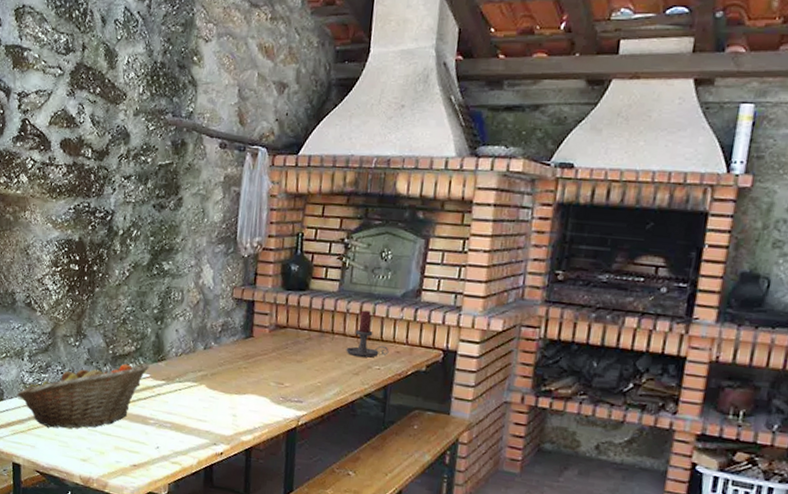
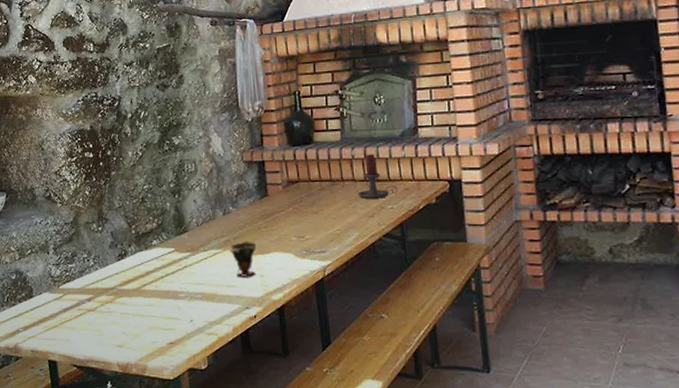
fruit basket: present [17,363,150,429] -> none [46,238,173,318]
cup: none [206,378,234,414] -> present [230,241,257,277]

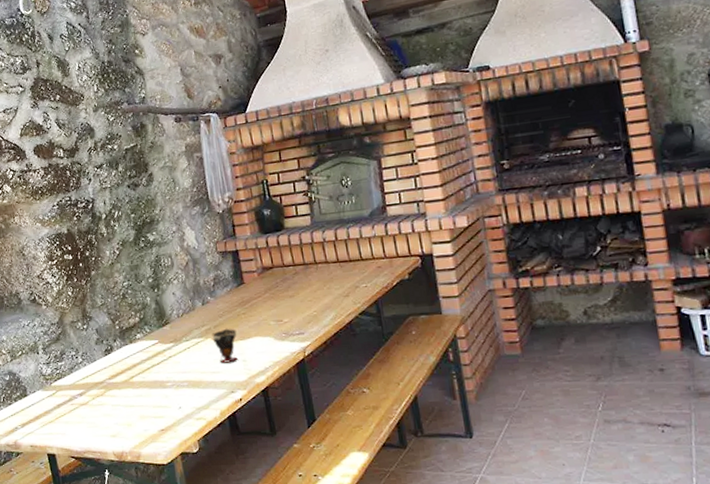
candle holder: present [358,154,398,199] -> none [331,235,371,280]

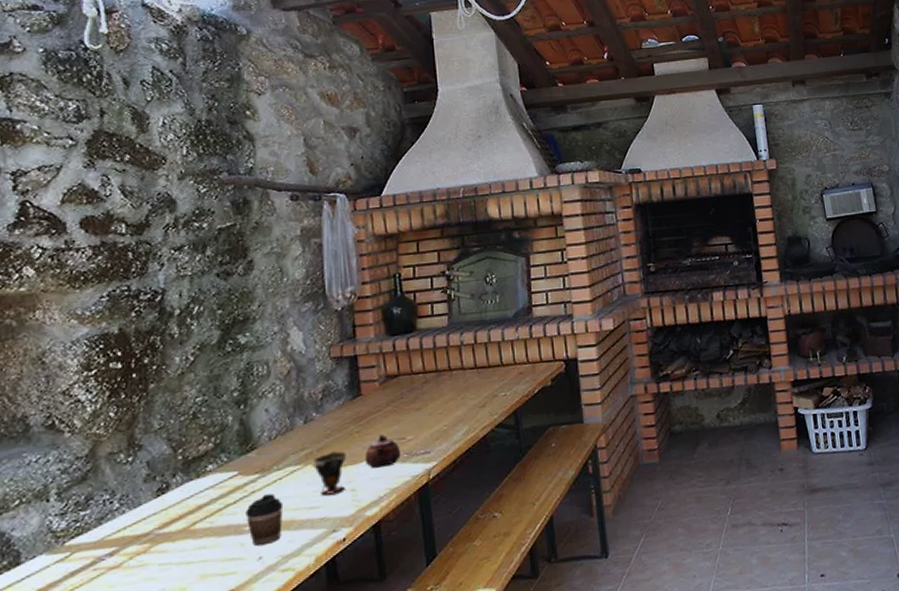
coffee cup: none [166,359,194,399] -> present [245,493,284,547]
teapot: none [251,316,280,344] -> present [364,434,401,468]

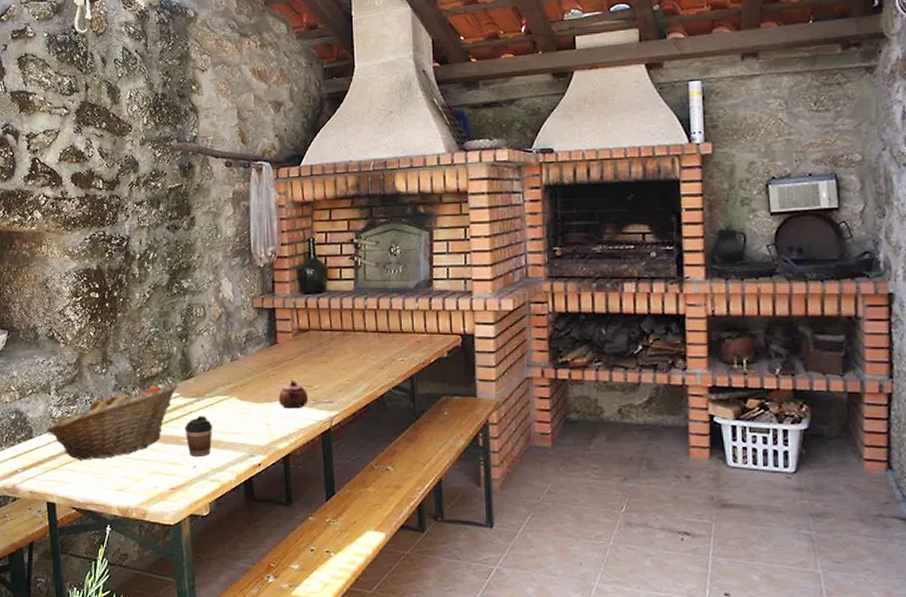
fruit basket: none [43,459,236,581] -> present [46,383,179,460]
cup: present [313,451,347,496] -> none [237,388,264,425]

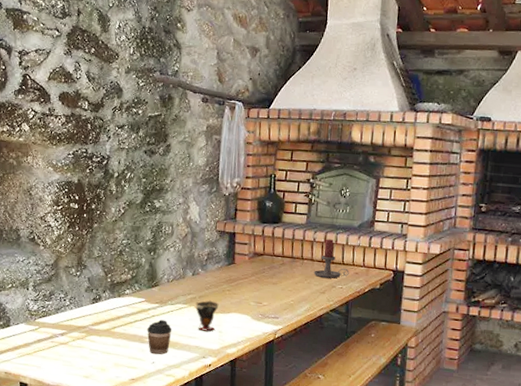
fruit basket: present [46,383,179,460] -> none [23,289,145,350]
cup: none [237,388,264,425] -> present [195,300,219,331]
teapot: present [278,380,309,409] -> none [231,296,258,321]
candle holder: none [369,305,410,350] -> present [314,239,349,279]

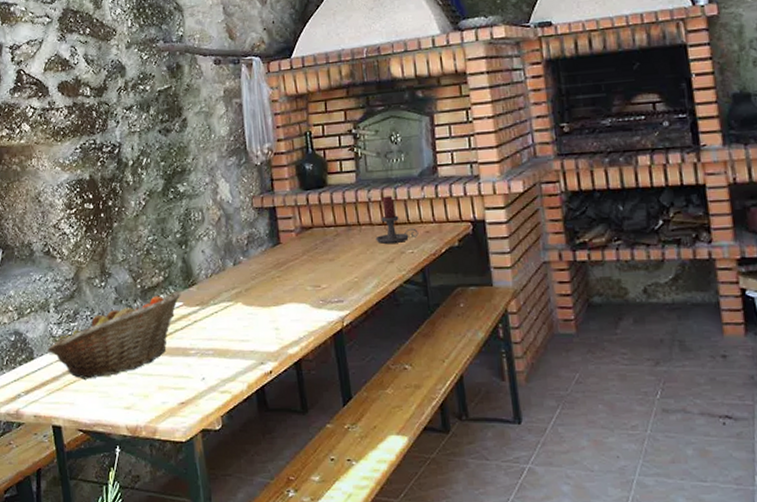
fruit basket: none [23,289,145,350] -> present [47,292,181,379]
coffee cup: present [147,320,172,355] -> none [190,324,220,369]
cup: present [195,300,219,331] -> none [242,292,270,331]

